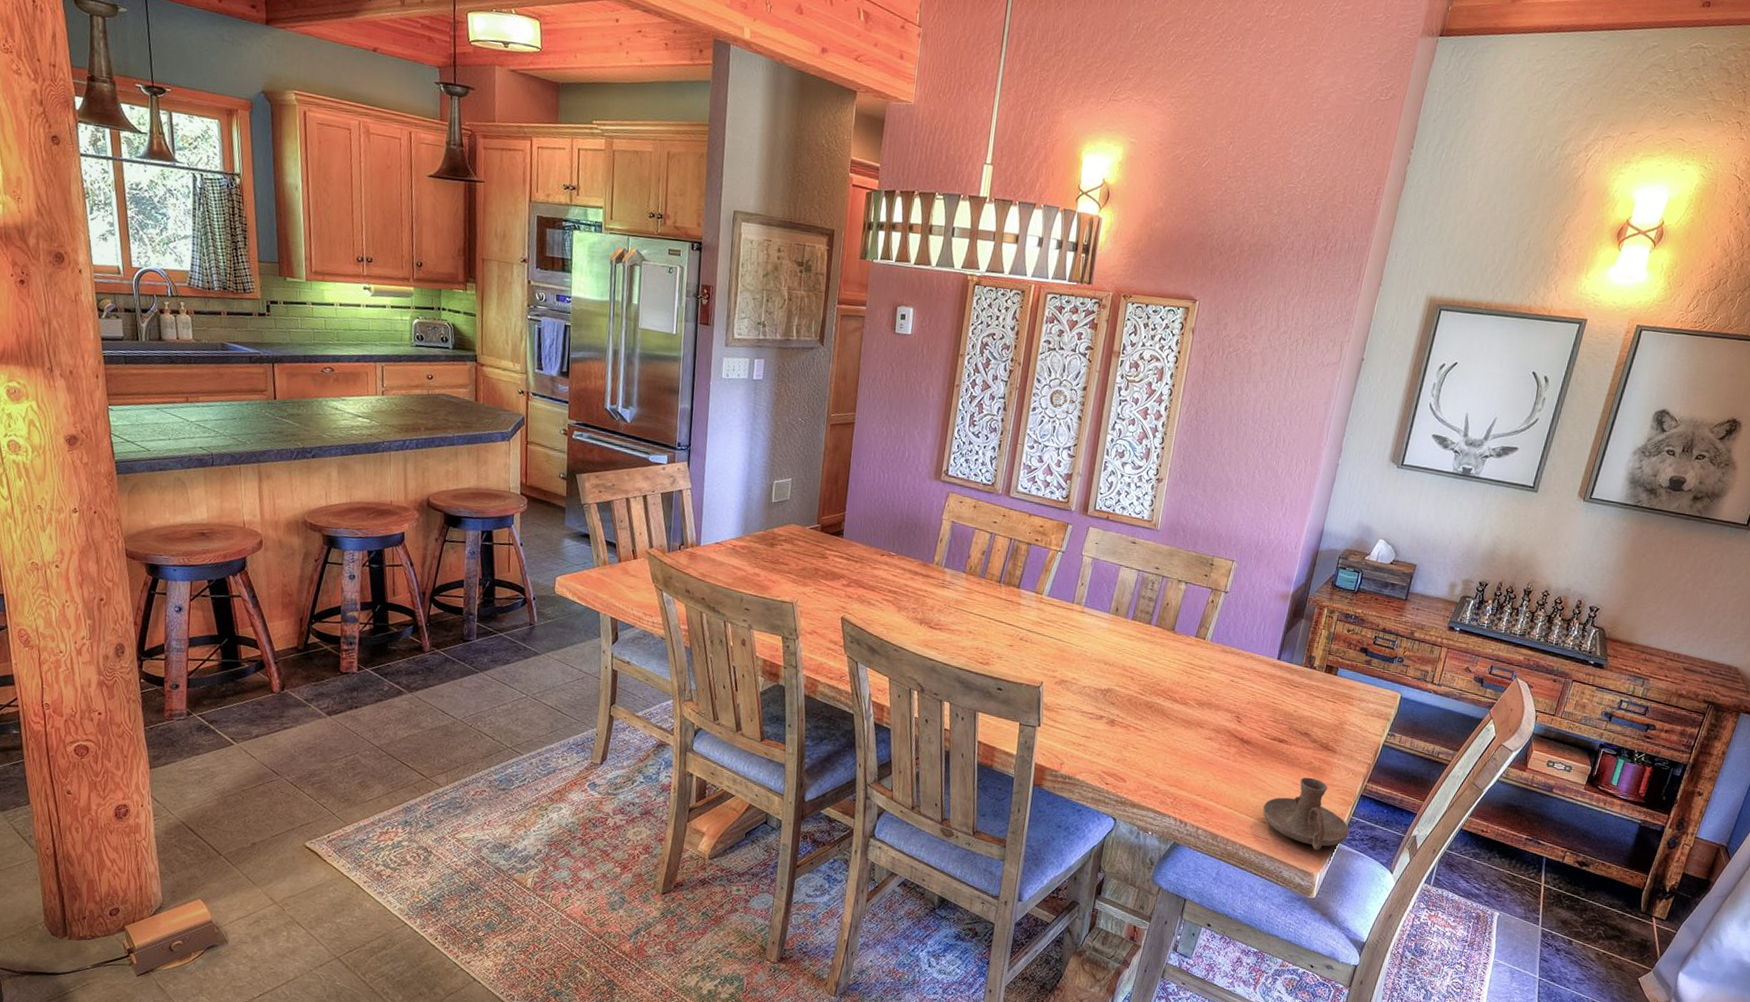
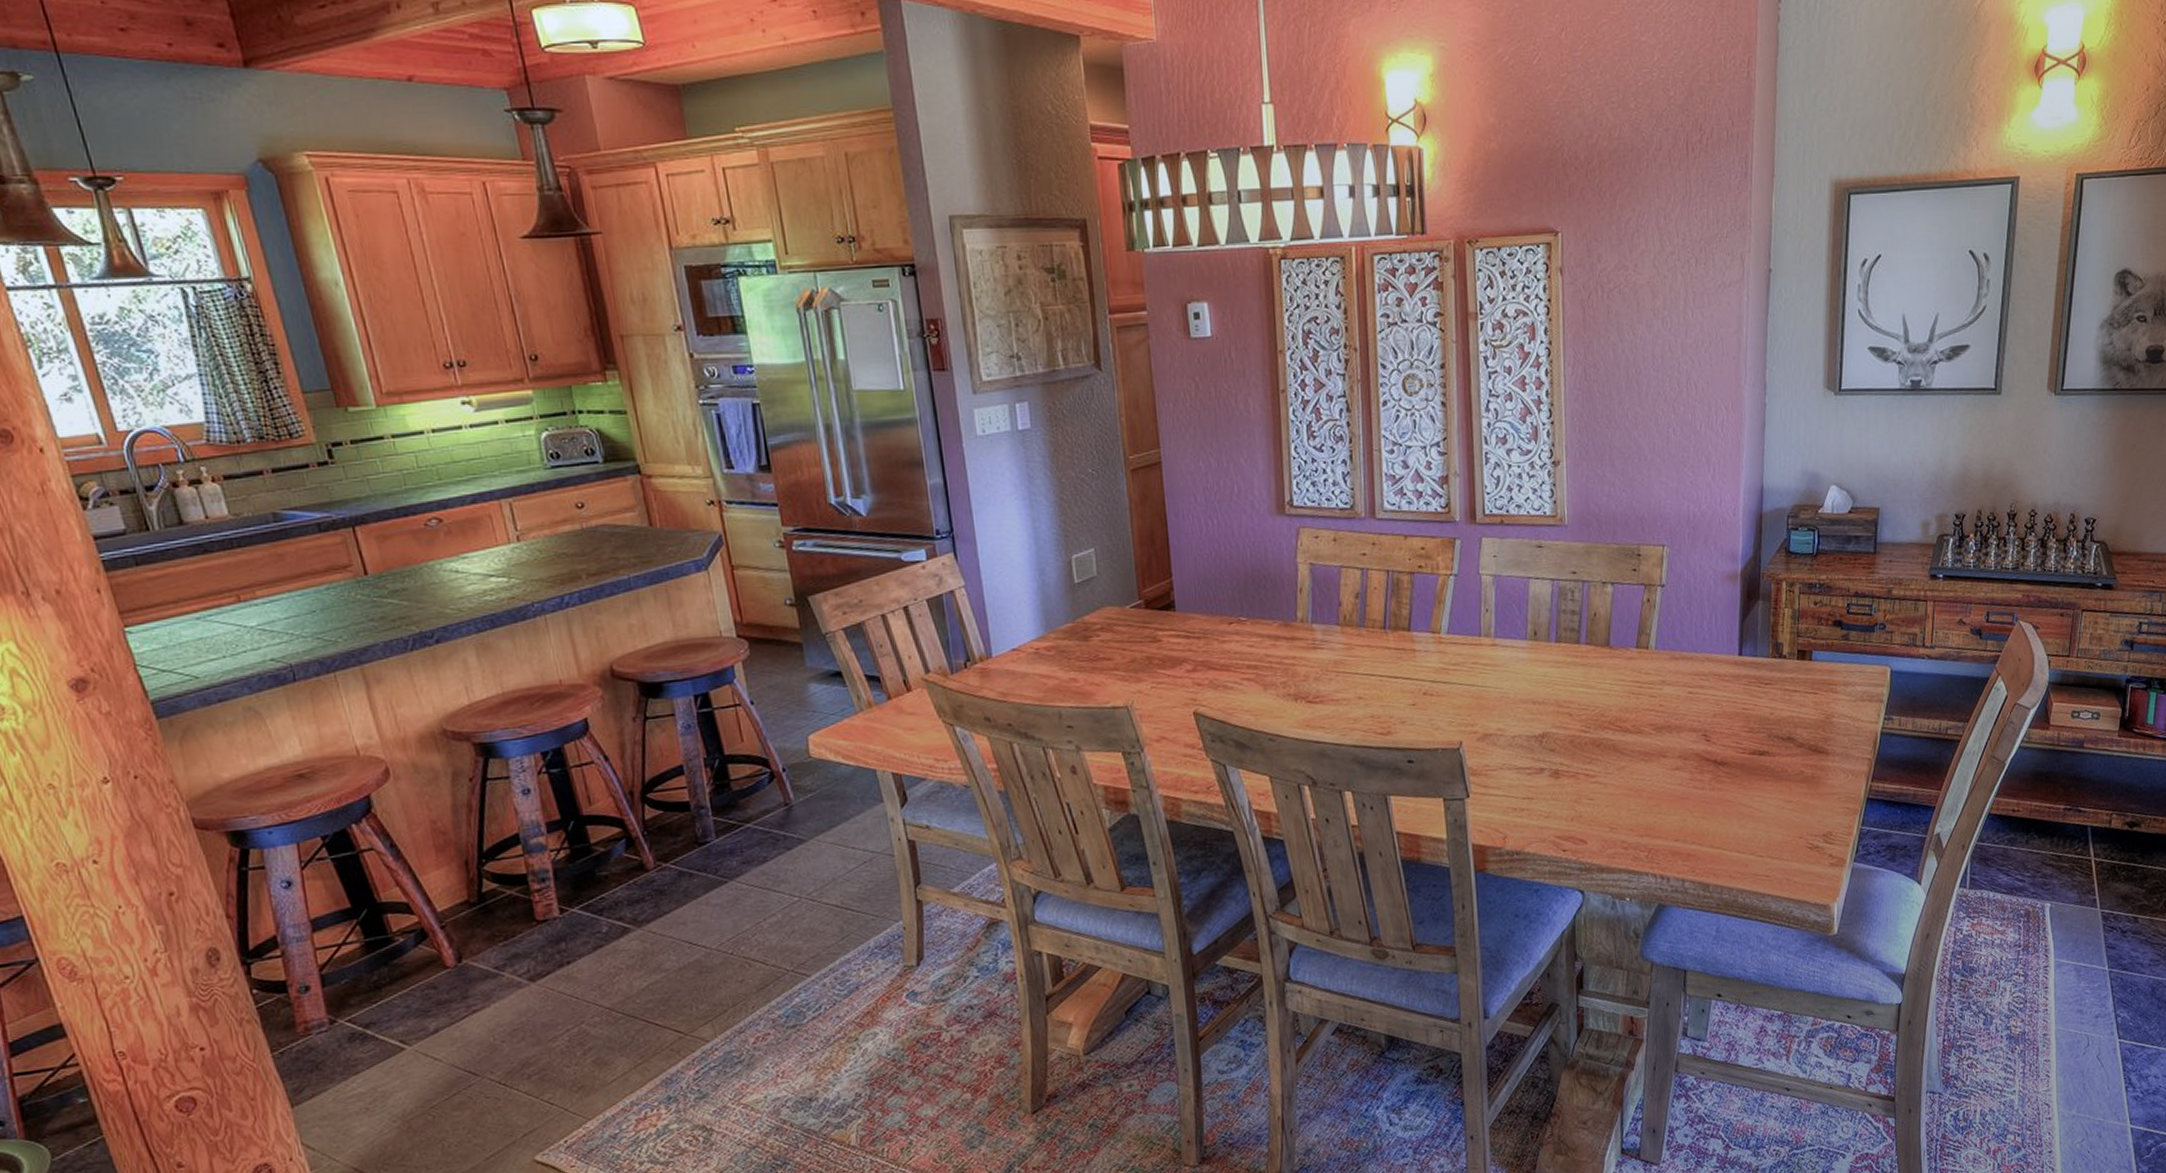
candle holder: present [1262,777,1349,851] -> none [1755,790,1862,877]

